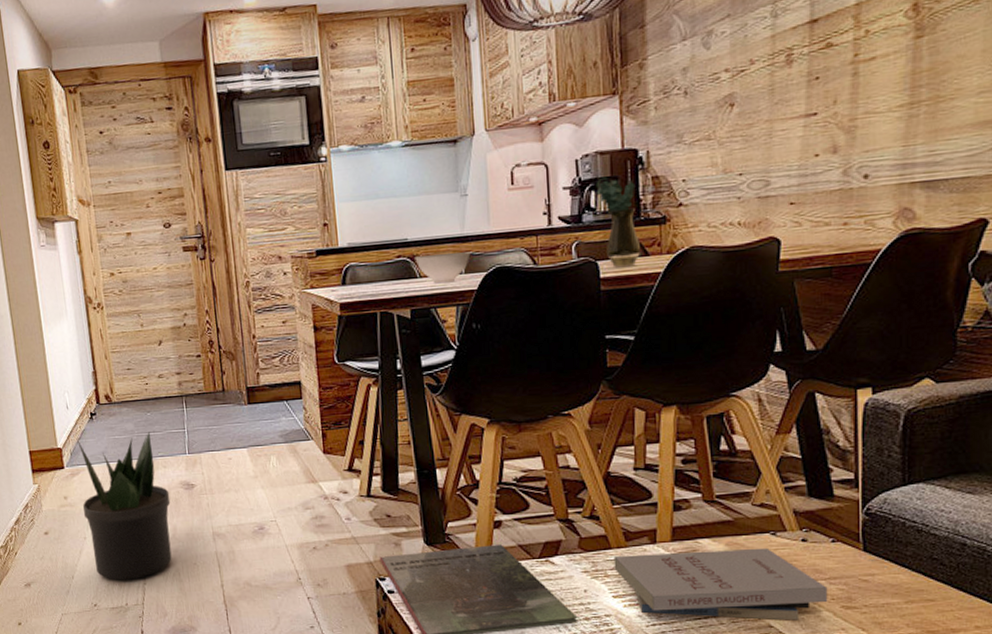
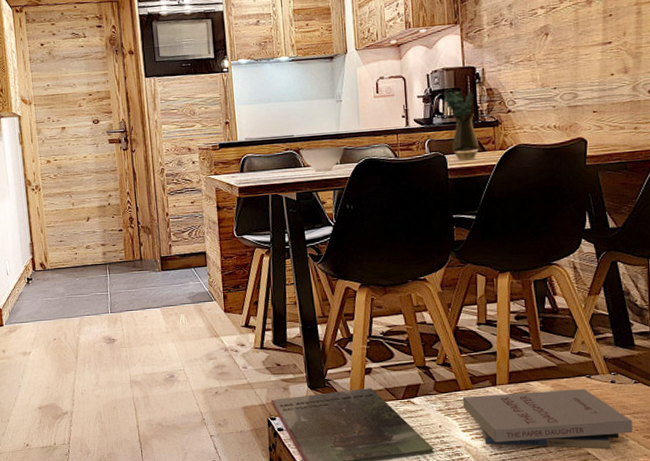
planter: present [76,432,172,580] -> none [14,294,95,423]

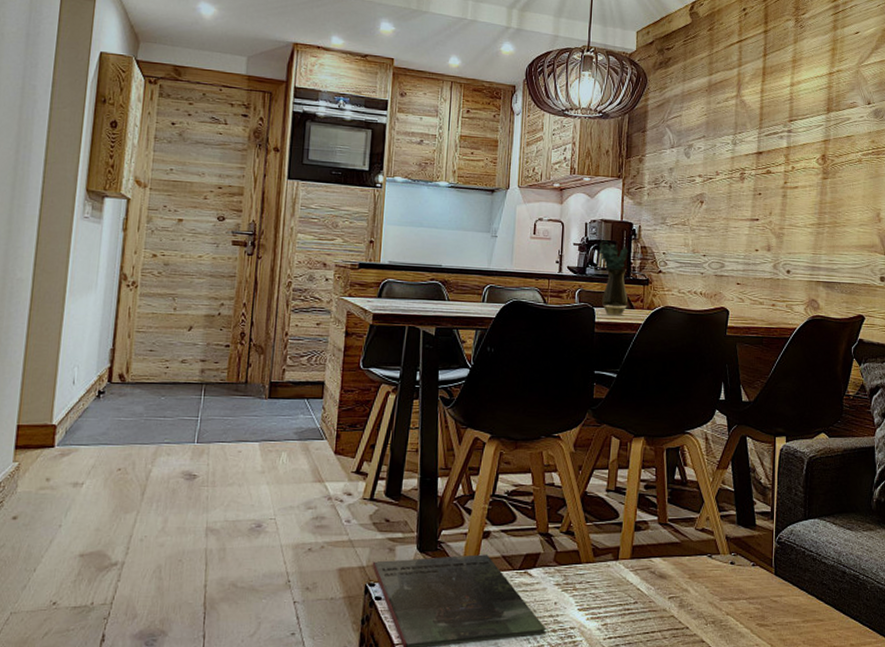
bowl: present [299,146,345,172] -> none [446,281,494,309]
books: present [462,388,633,449] -> none [582,568,748,636]

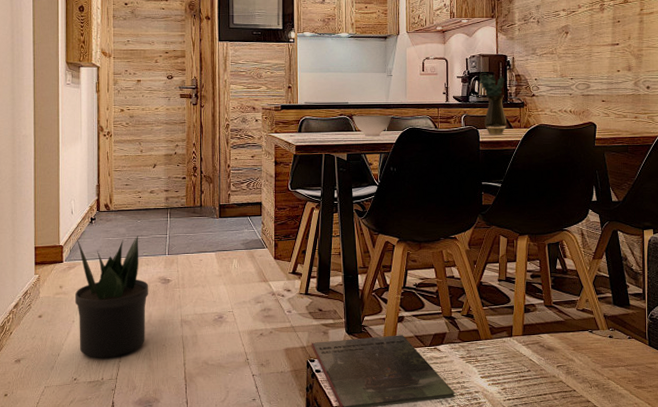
planter: none [64,417,168,576] -> present [74,236,149,358]
bowl: none [446,281,494,309] -> present [352,115,392,137]

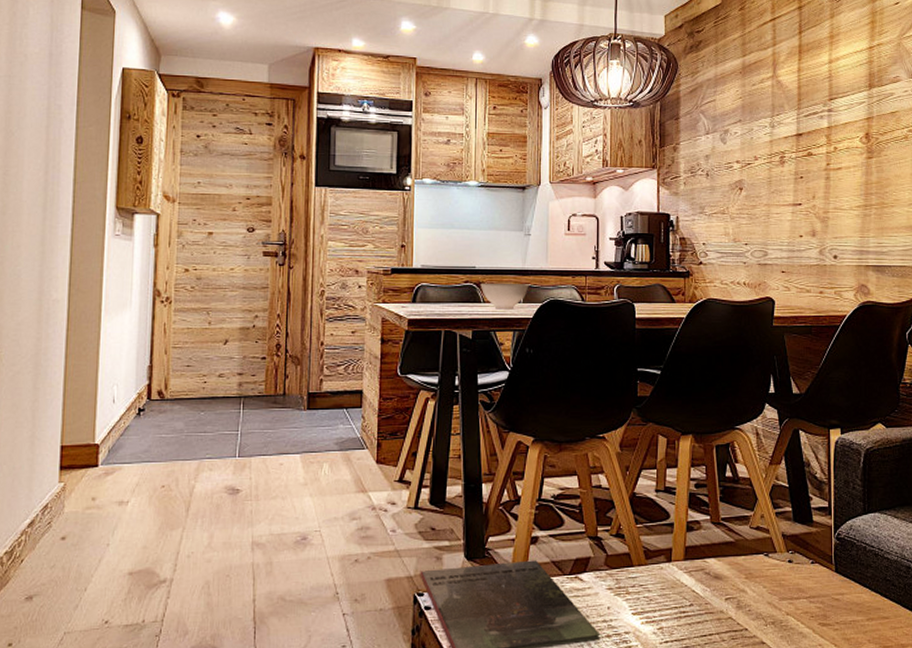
planter: present [74,236,149,358] -> none [111,432,212,594]
vase: present [479,71,506,135] -> none [636,232,668,311]

